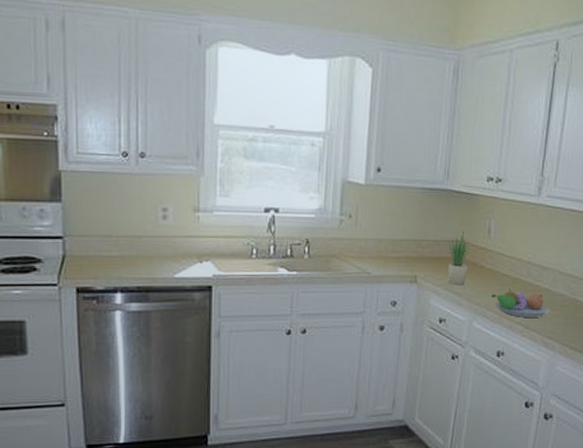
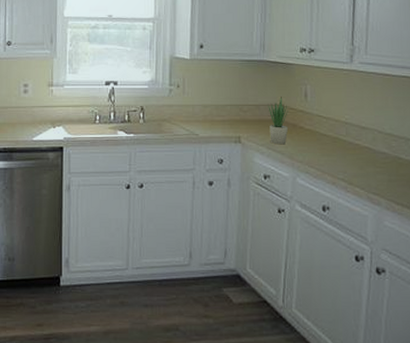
fruit bowl: present [491,288,549,317] -> none [312,146,371,174]

